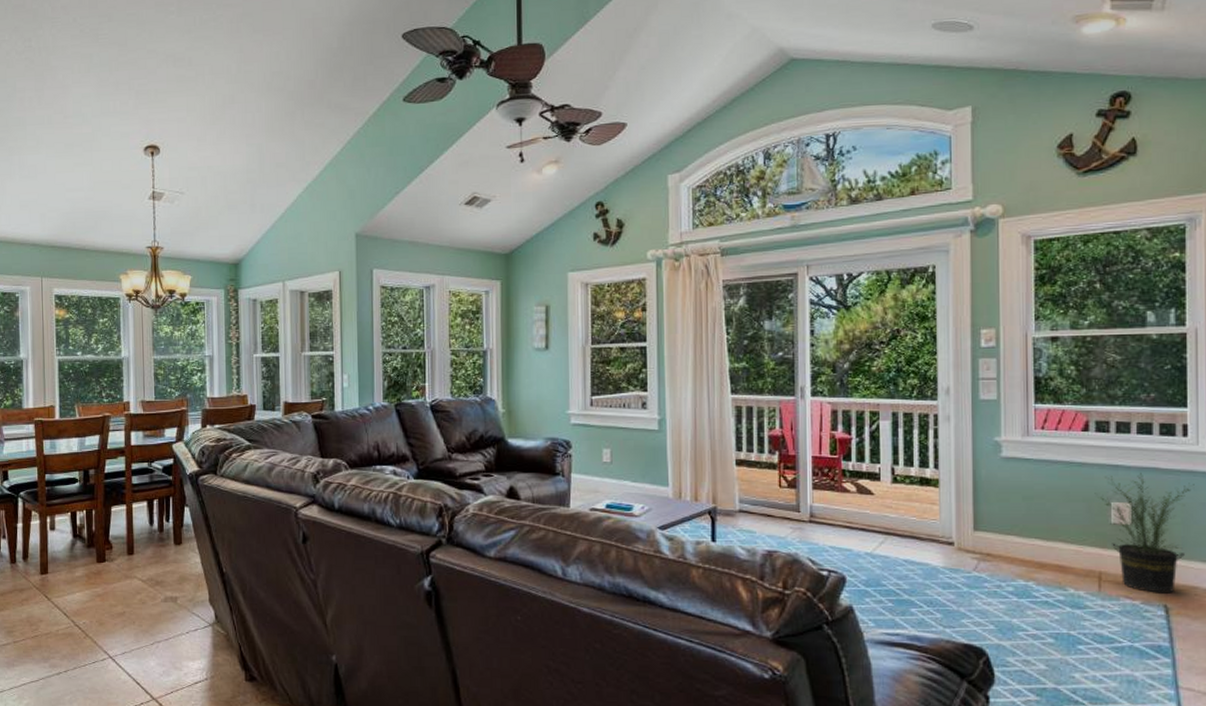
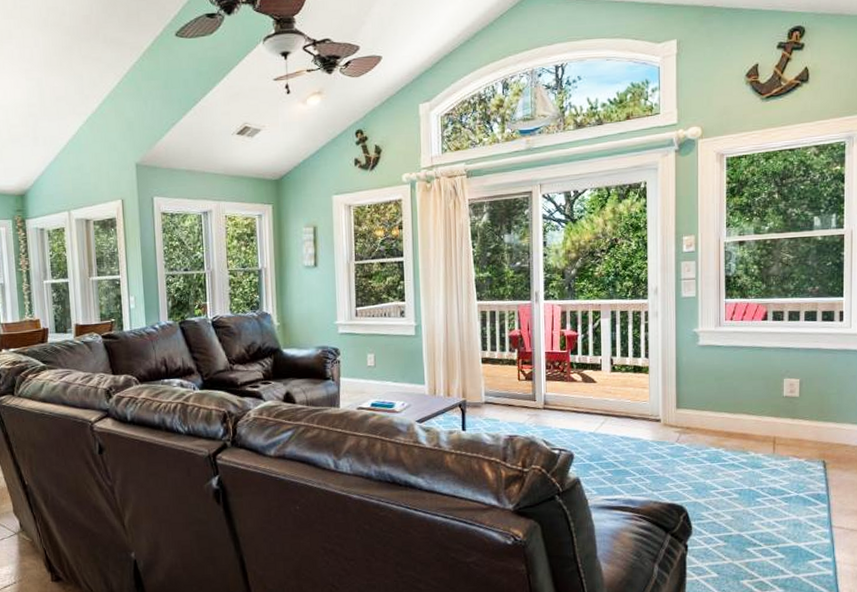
potted plant: present [1094,473,1195,594] -> none [771,353,848,452]

